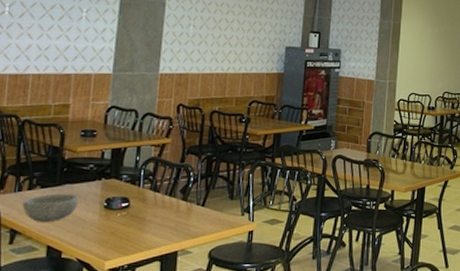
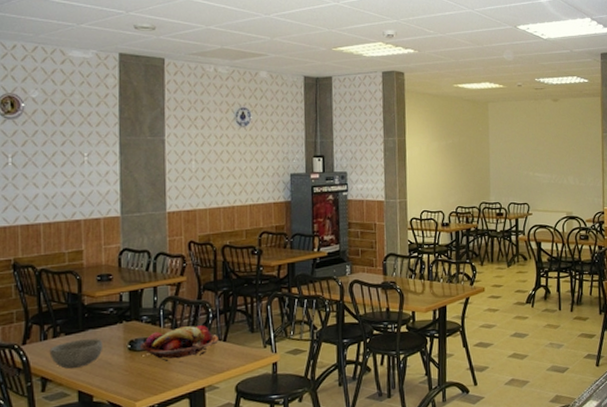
fruit basket: none [116,188,197,222] -> present [139,325,218,361]

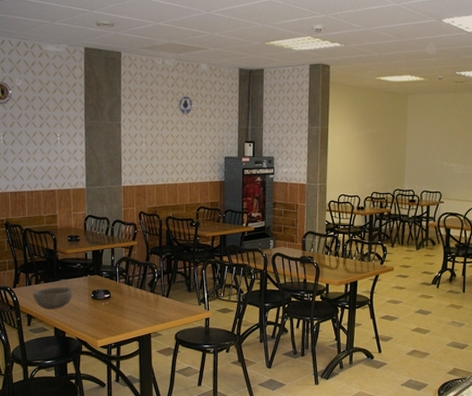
fruit basket: present [139,325,218,361] -> none [100,283,162,310]

